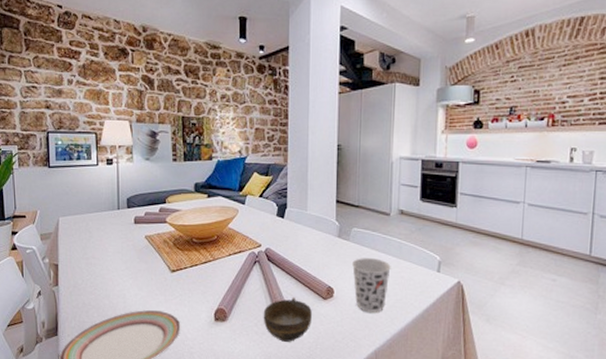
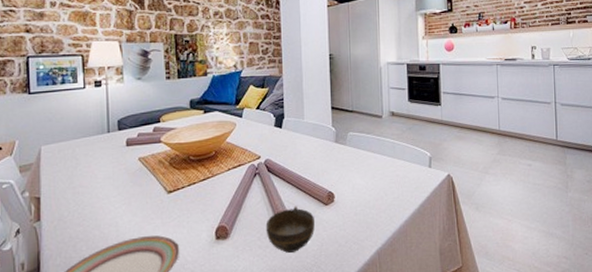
cup: present [351,258,391,312] -> none [349,160,387,213]

